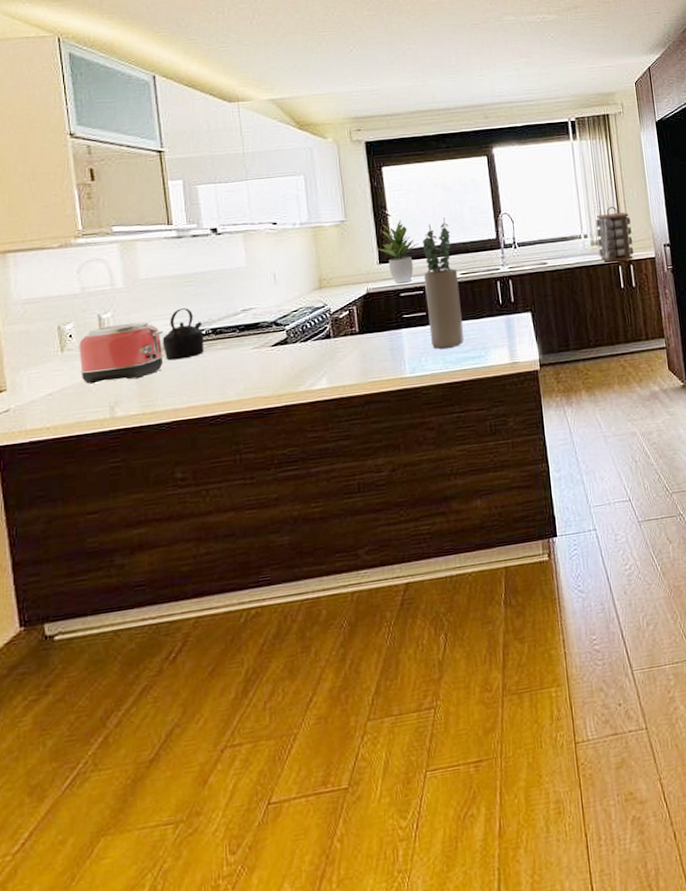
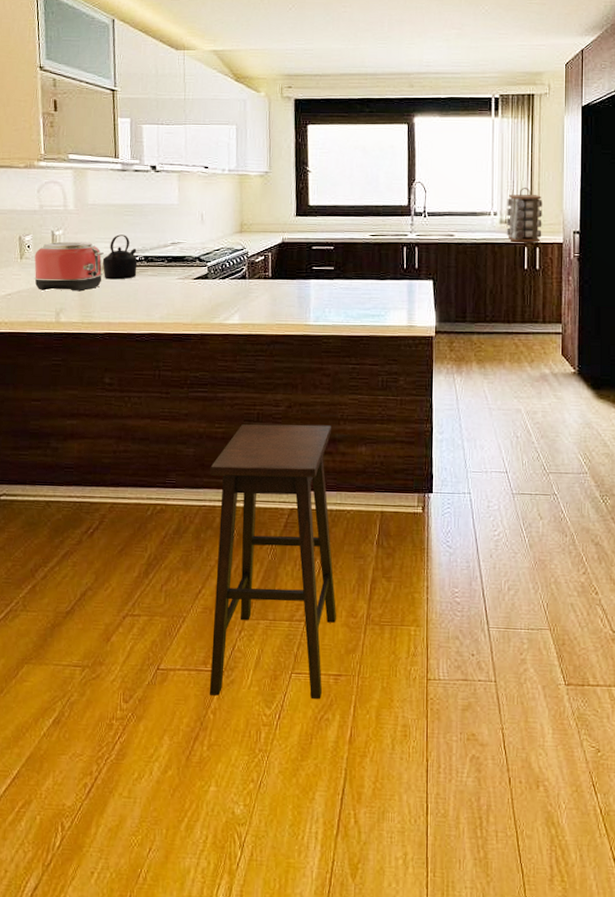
bar stool: none [310,483,470,820] -> present [209,423,336,699]
potted plant: present [378,219,419,284] -> none [296,176,335,237]
vase: present [422,216,465,349] -> none [335,178,368,303]

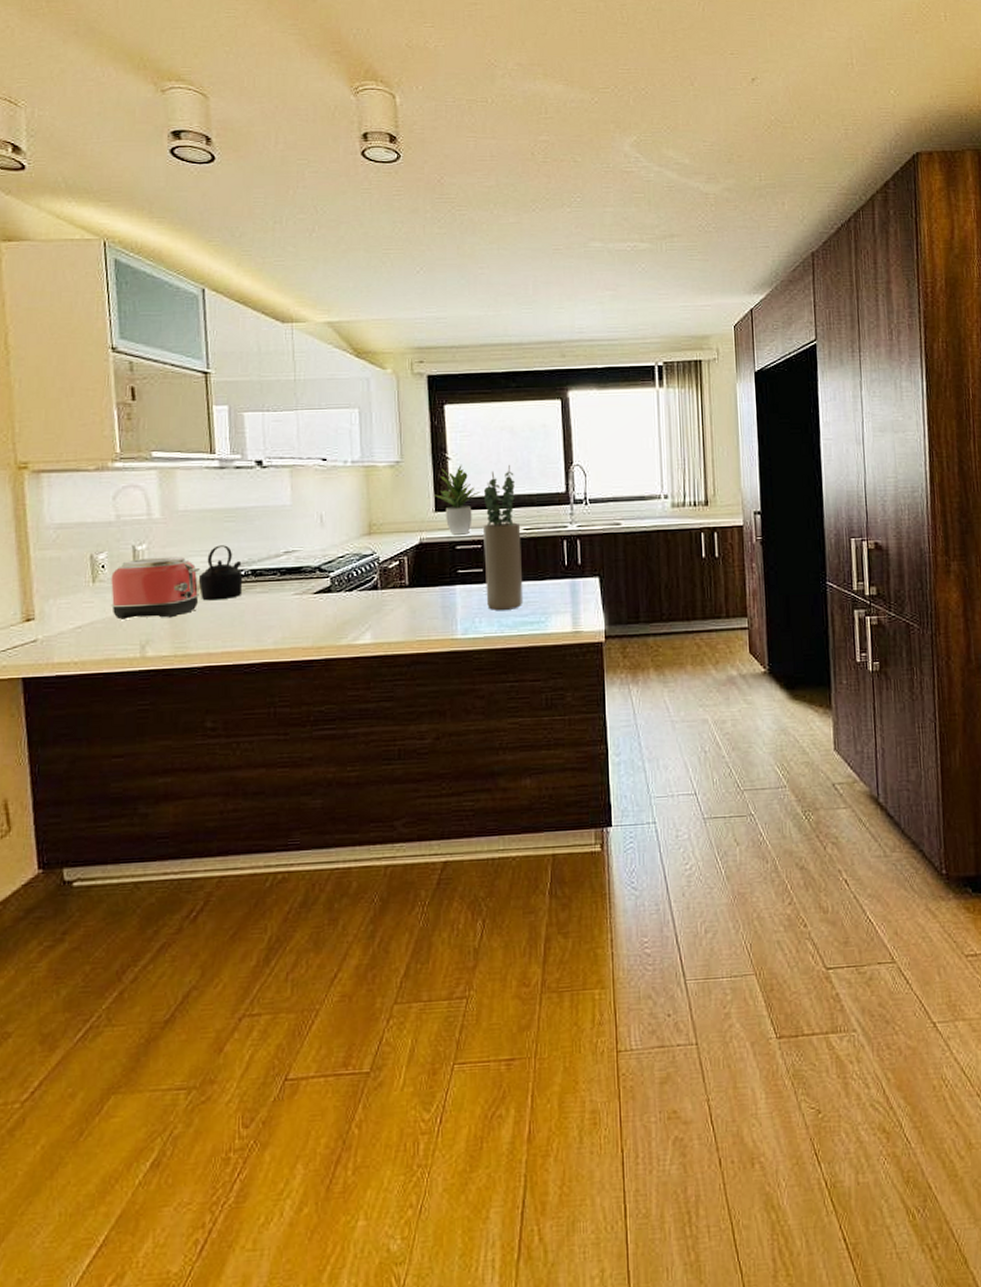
bar stool: present [209,423,336,699] -> none [343,756,505,1105]
potted plant: none [296,176,335,237] -> present [435,464,480,535]
vase: none [335,178,368,303] -> present [483,464,524,610]
spice rack: present [506,188,542,243] -> none [678,465,720,529]

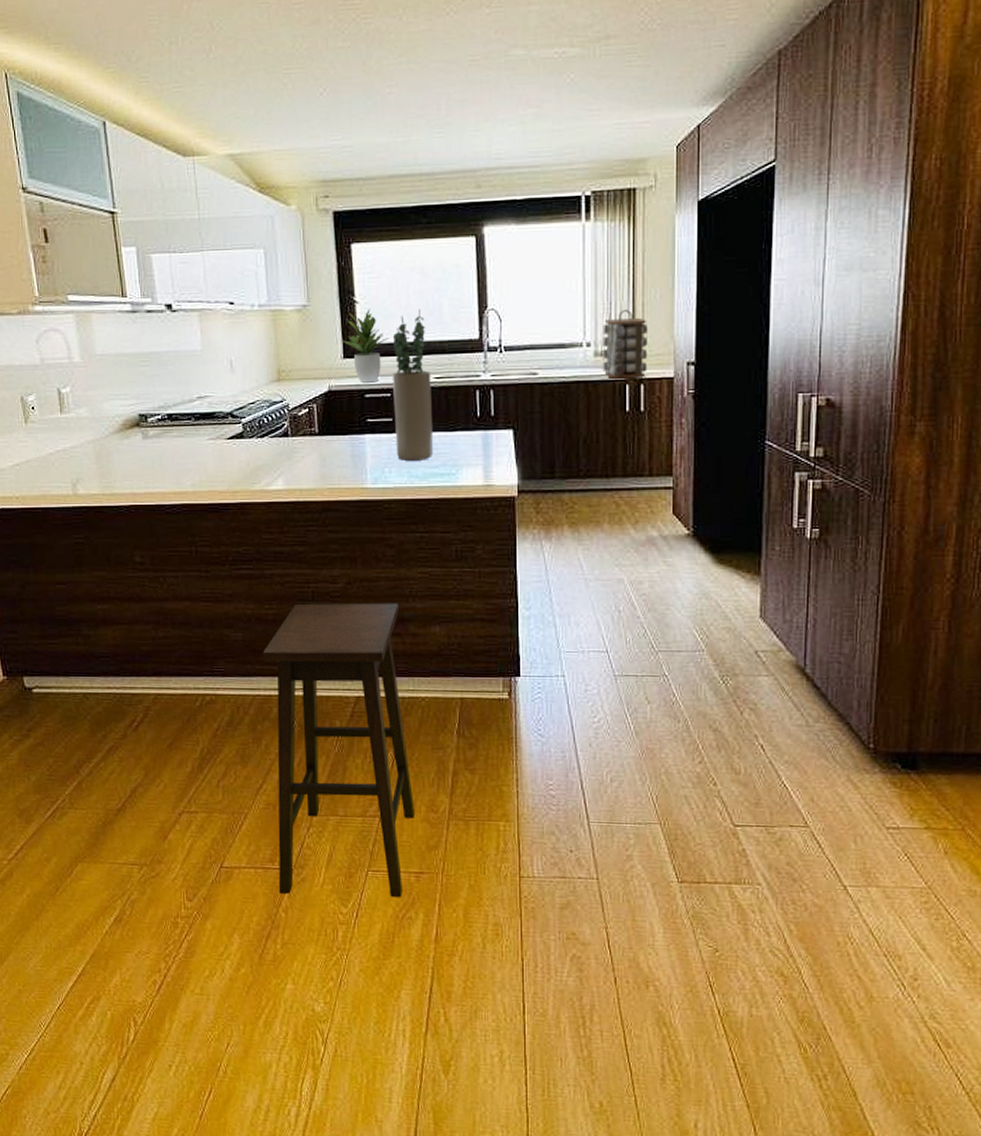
toaster: present [110,556,200,620] -> none [41,400,121,459]
kettle: present [198,545,243,601] -> none [119,389,161,443]
bar stool: none [343,756,505,1105] -> present [262,603,415,897]
spice rack: none [678,465,720,529] -> present [602,310,648,380]

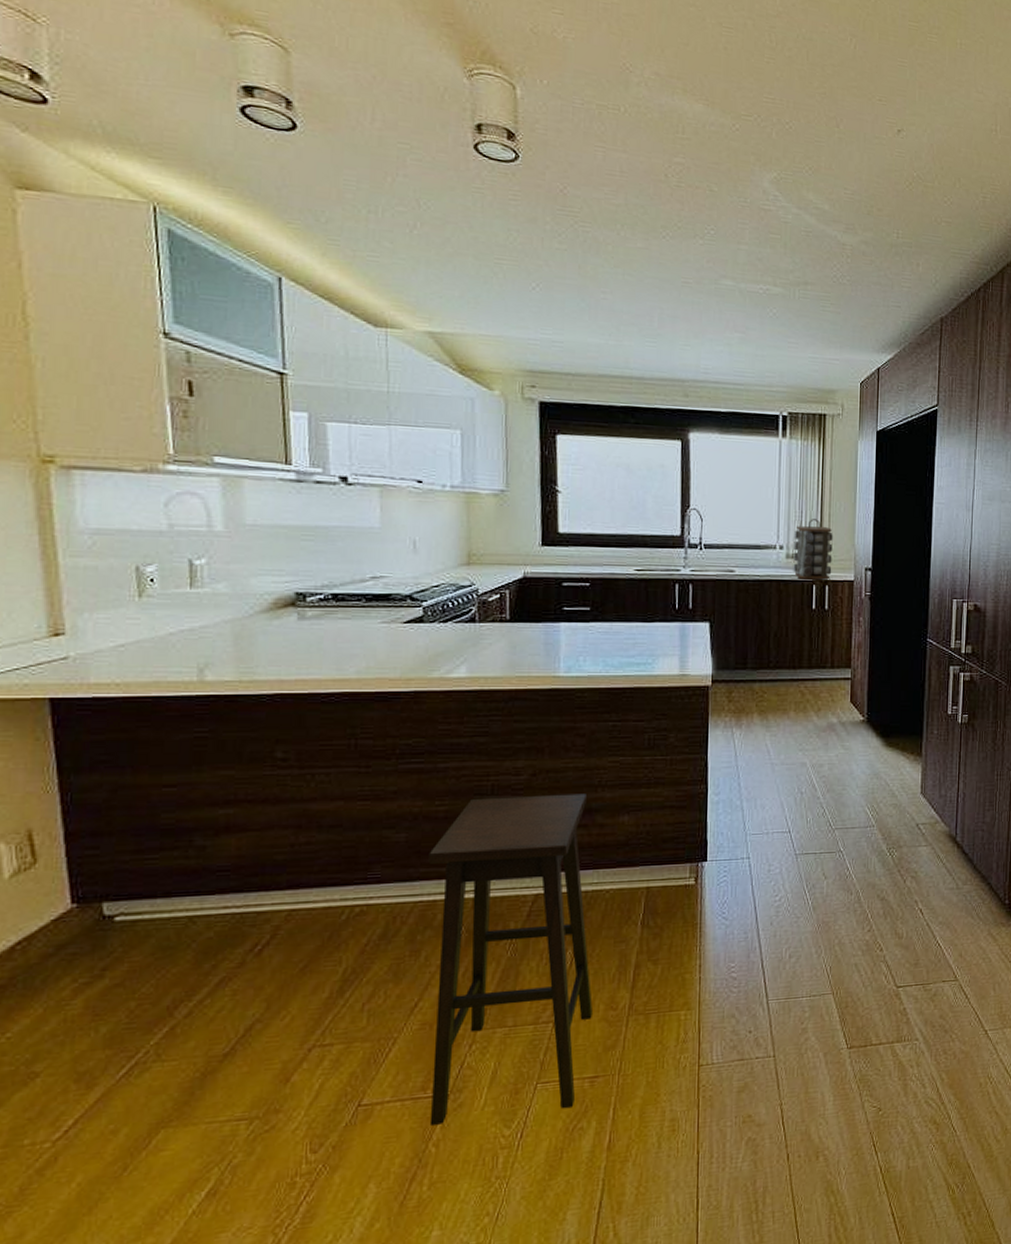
potted plant: present [343,308,389,383] -> none [542,498,591,572]
vase: present [392,308,434,461] -> none [592,502,632,650]

